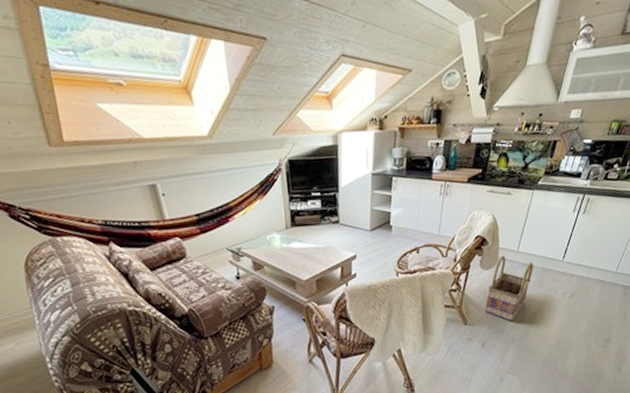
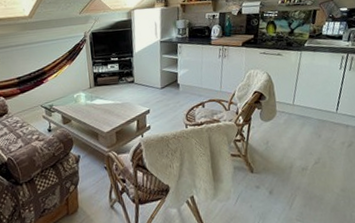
basket: present [485,255,534,322] -> none [268,108,310,170]

